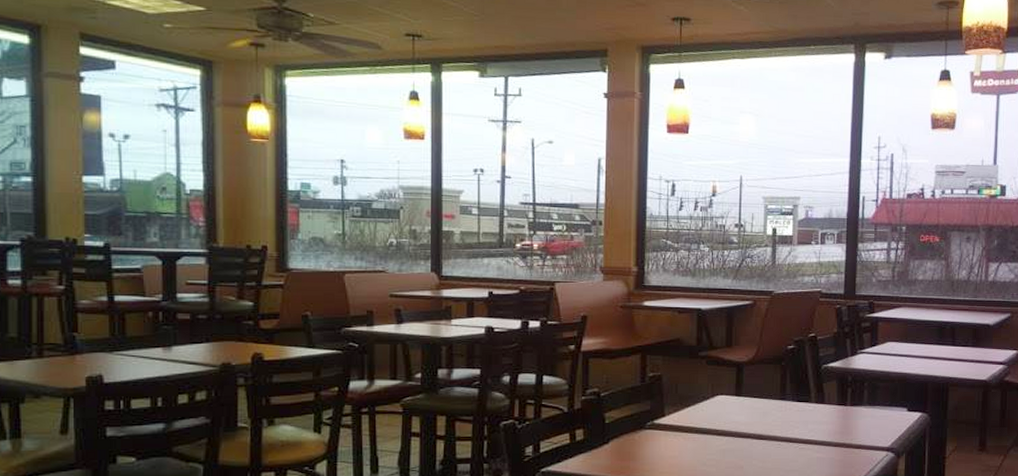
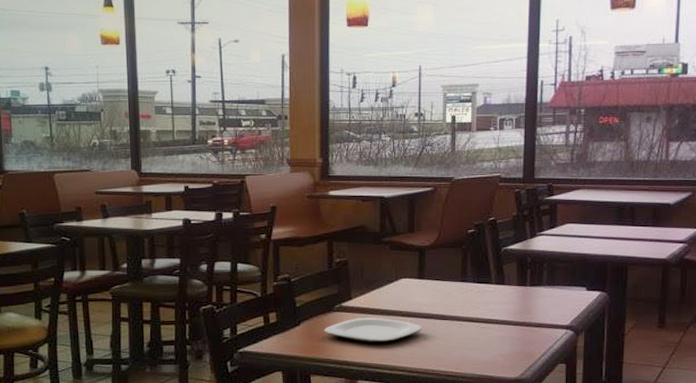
plate: none [634,436,739,463] -> present [323,317,423,343]

